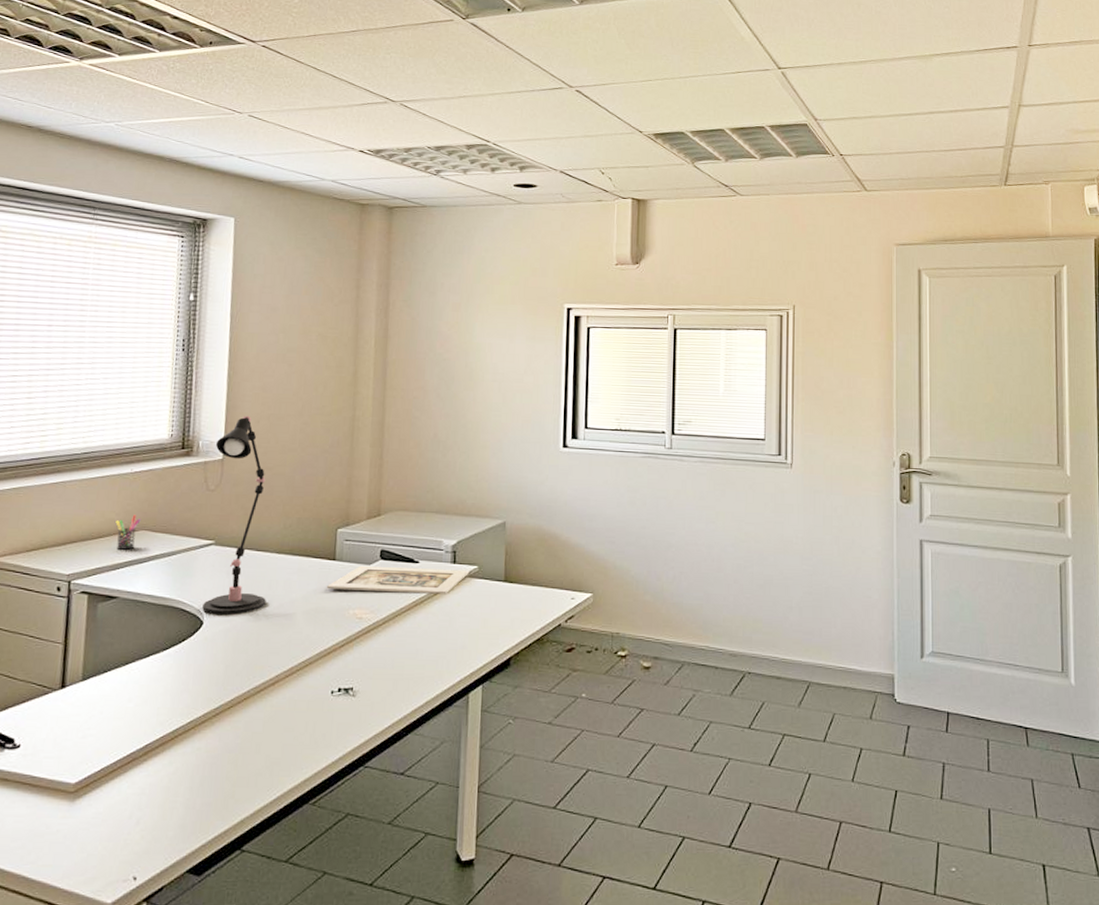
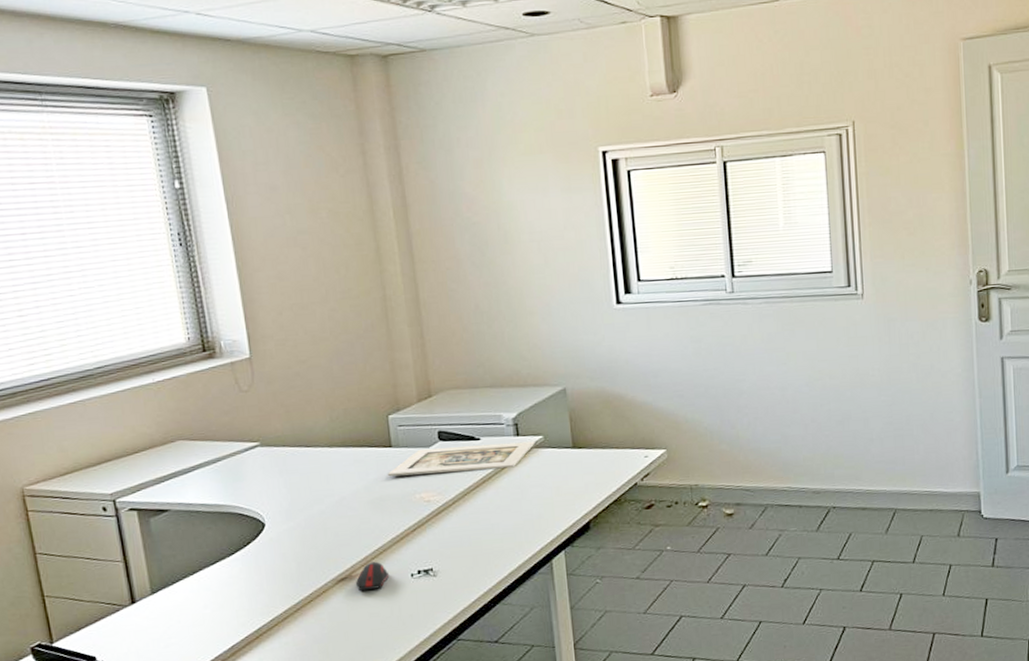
pen holder: present [116,514,141,550] -> none [149,425,176,463]
desk lamp: present [202,415,266,615] -> none [239,308,327,515]
computer mouse: none [277,673,311,703] -> present [356,561,390,592]

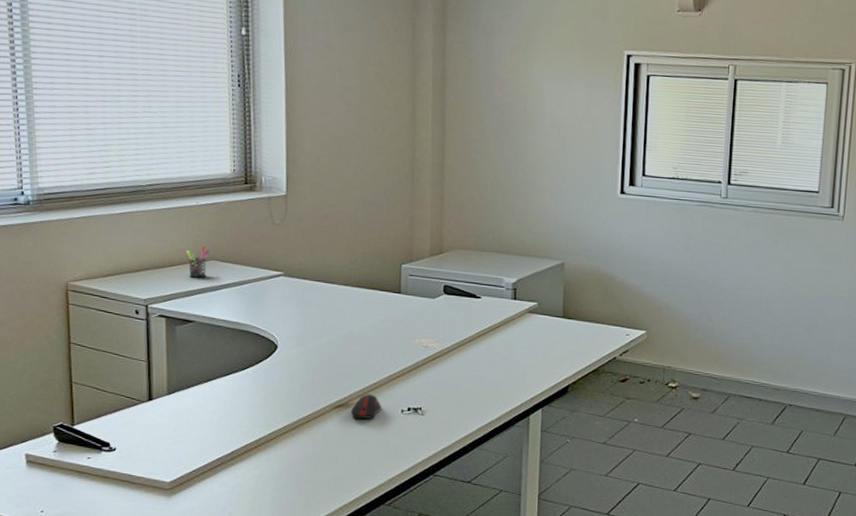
pen holder: none [149,425,176,463] -> present [186,245,210,278]
picture frame: present [387,441,535,477] -> none [393,299,530,328]

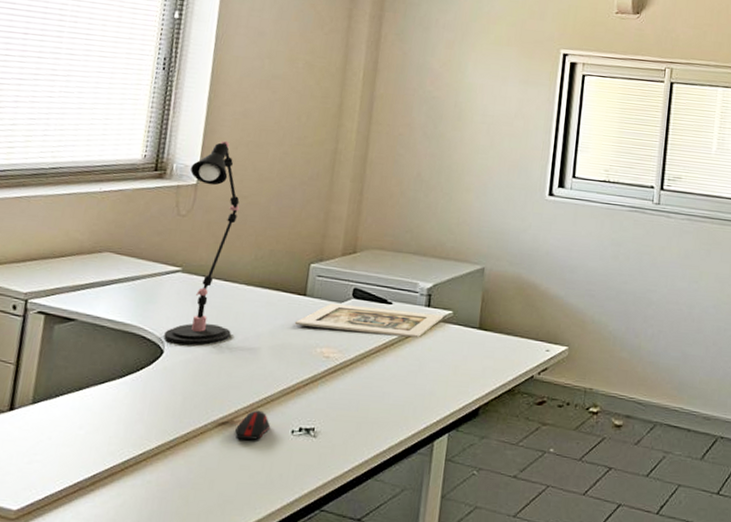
pen holder: present [186,245,210,278] -> none [78,235,107,271]
desk lamp: none [276,153,336,340] -> present [164,140,240,346]
picture frame: none [393,299,530,328] -> present [294,303,444,338]

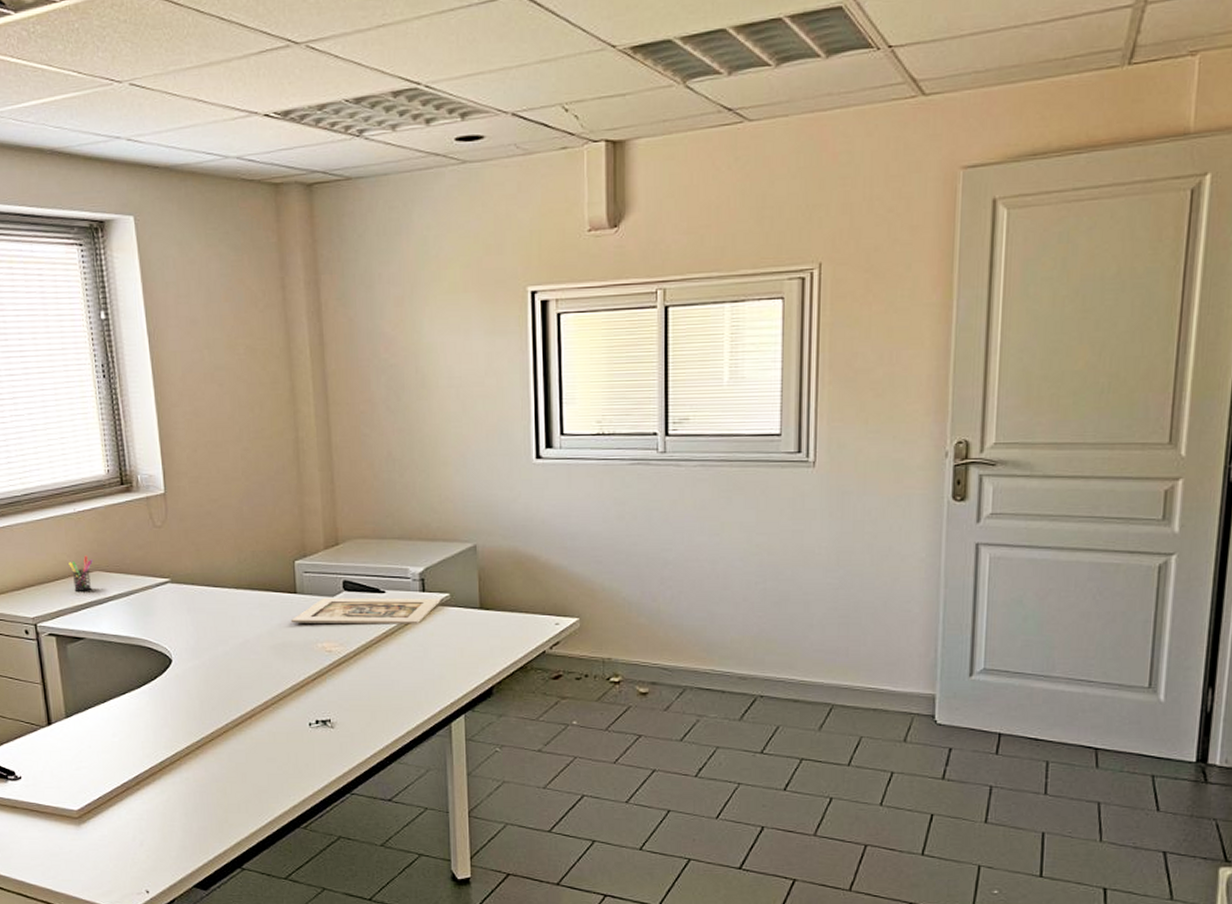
pen holder: none [78,235,107,271] -> present [68,555,93,591]
desk lamp: present [164,140,240,346] -> none [155,444,231,652]
computer mouse: present [235,410,271,441] -> none [255,707,288,736]

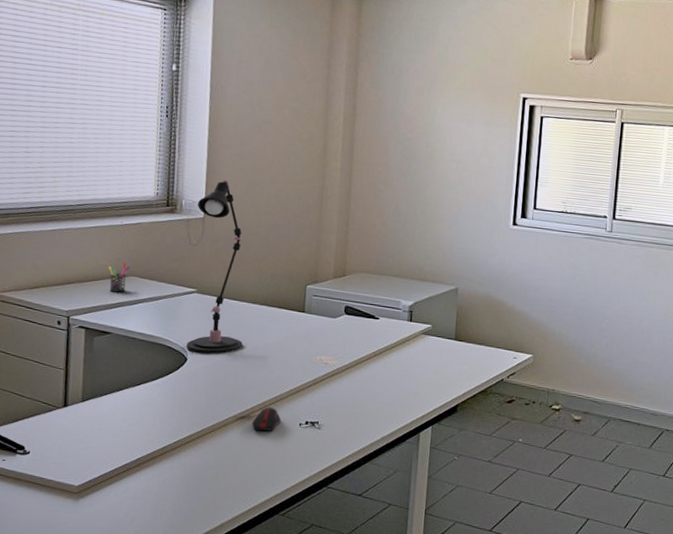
desk lamp: none [155,444,231,652] -> present [186,179,243,354]
computer mouse: none [255,707,288,736] -> present [252,407,282,432]
picture frame: present [290,597,441,625] -> none [296,318,424,348]

